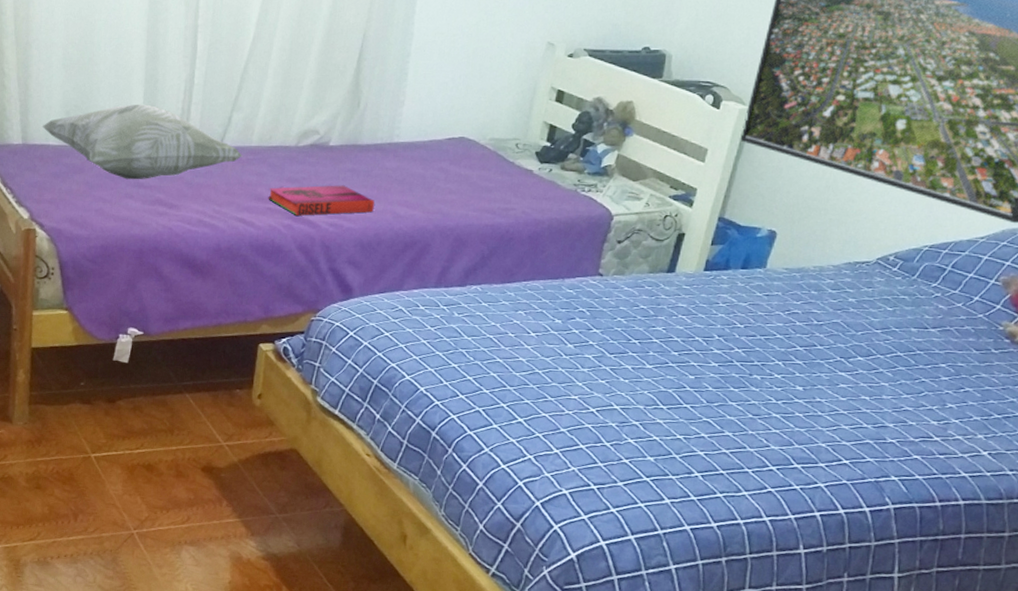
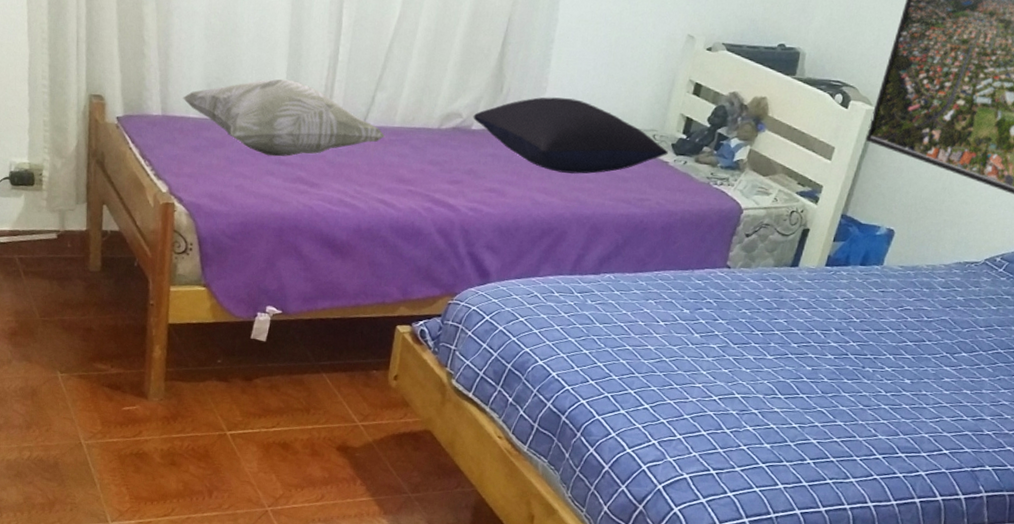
hardback book: present [268,185,375,216] -> none [409,169,514,199]
pillow: none [330,110,533,186] -> present [473,97,669,174]

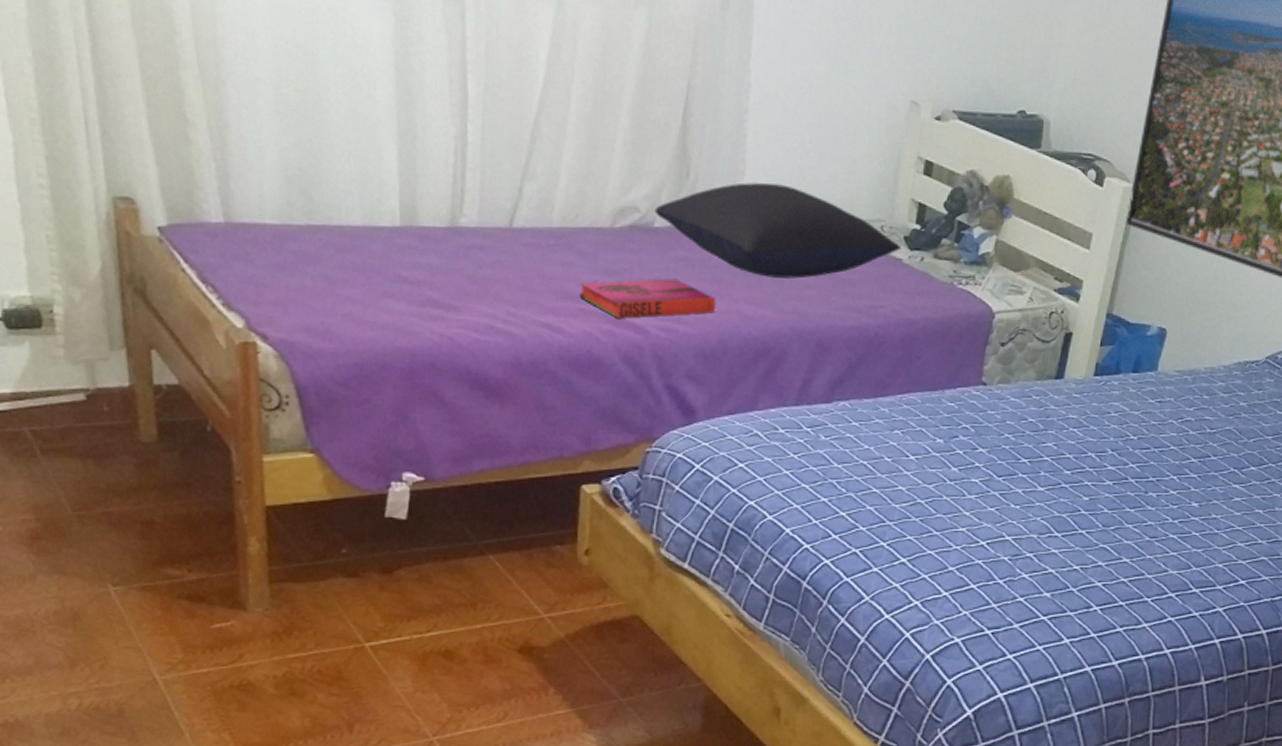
decorative pillow: present [183,78,386,157] -> none [253,168,542,273]
hardback book: none [409,169,514,199] -> present [579,278,715,319]

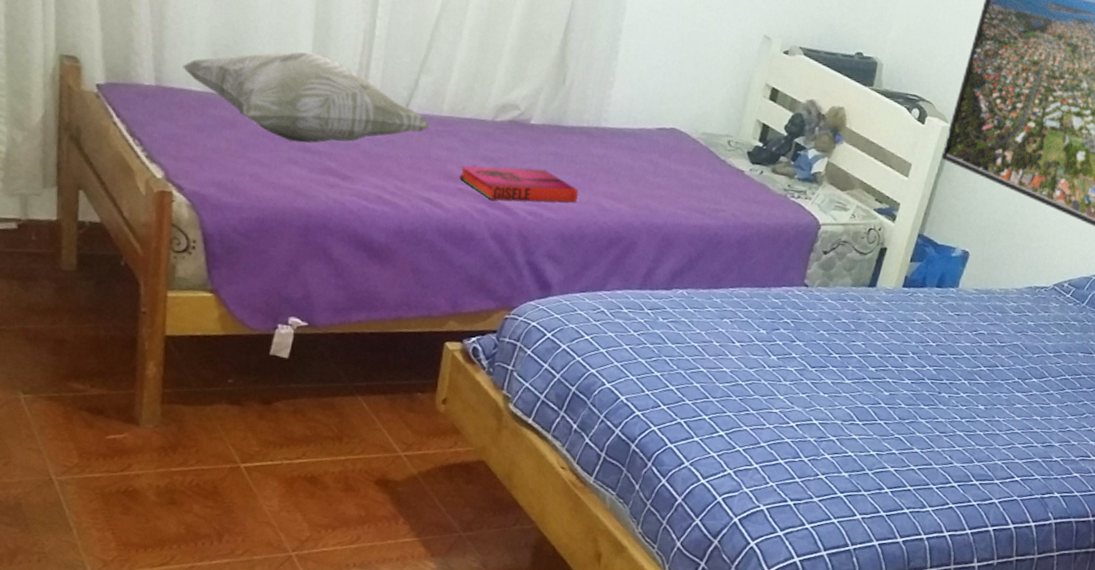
decorative pillow: none [253,168,542,273] -> present [183,51,432,143]
pillow: present [654,182,902,279] -> none [532,92,745,180]

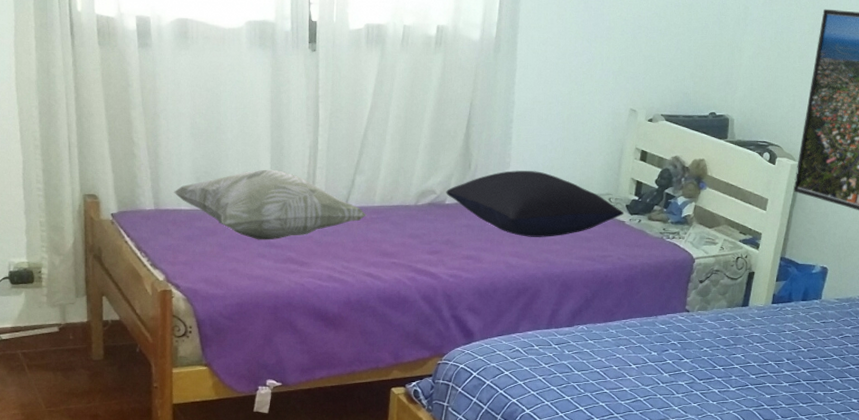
hardback book: present [459,165,578,203] -> none [392,239,489,268]
pillow: none [532,92,745,180] -> present [446,171,624,237]

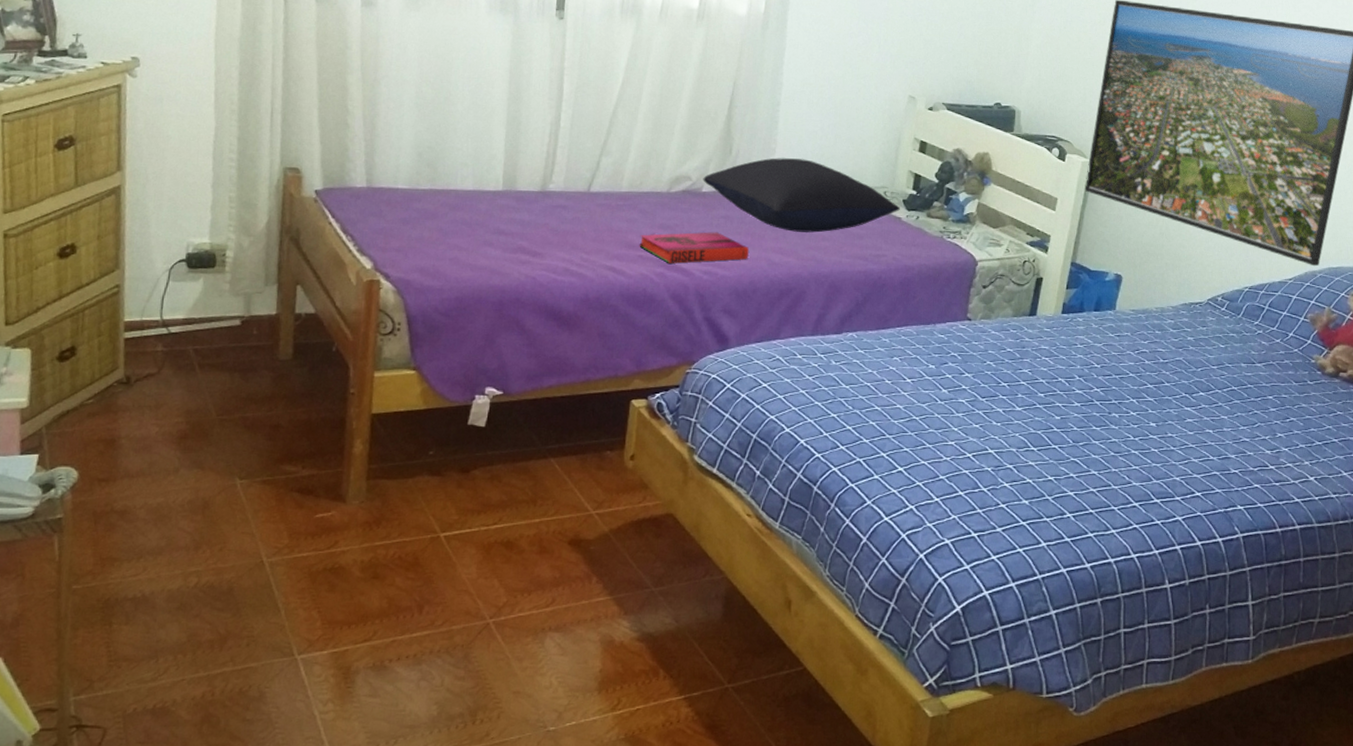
decorative pillow: present [174,169,367,240] -> none [391,146,613,227]
hardback book: none [392,239,489,268] -> present [639,232,749,264]

